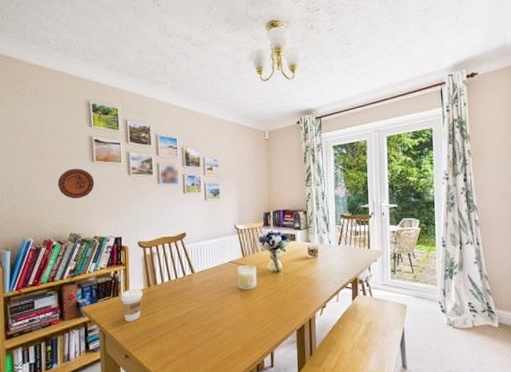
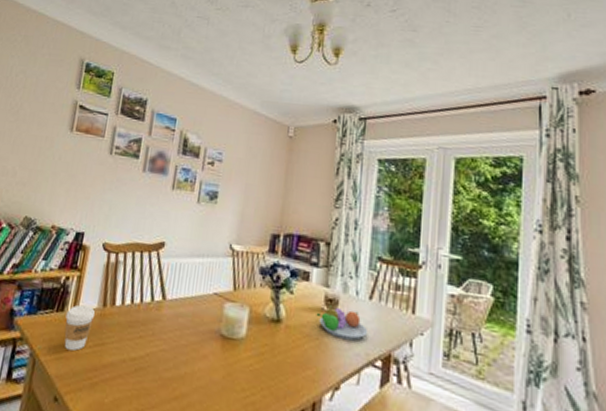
decorative plate: present [58,168,95,199] -> none [24,136,69,175]
fruit bowl: none [303,254,341,274] -> present [316,305,369,341]

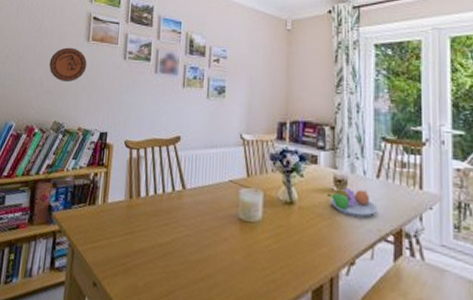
decorative plate: none [24,136,69,175] -> present [49,47,87,83]
coffee cup: present [64,304,95,351] -> none [97,198,123,240]

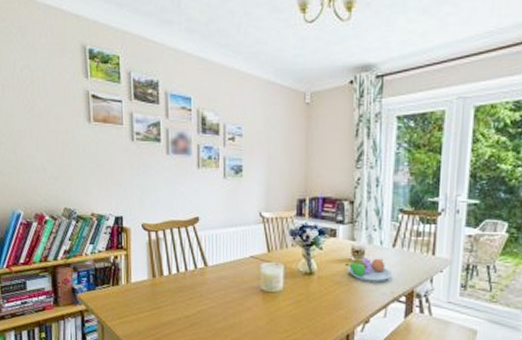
decorative plate: present [49,47,87,83] -> none [49,130,92,168]

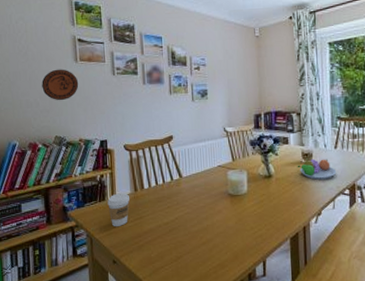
decorative plate: none [49,130,92,168] -> present [42,69,79,101]
coffee cup: none [121,278,146,316] -> present [107,193,130,227]

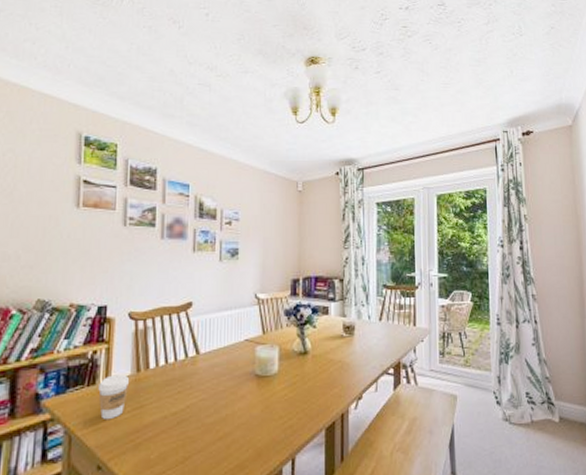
decorative plate: present [42,69,79,101] -> none [27,215,78,255]
fruit bowl: present [297,158,337,180] -> none [337,332,381,357]

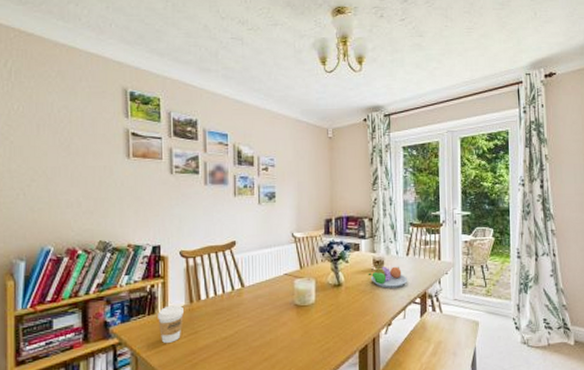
fruit bowl: none [337,332,381,357] -> present [368,266,408,288]

